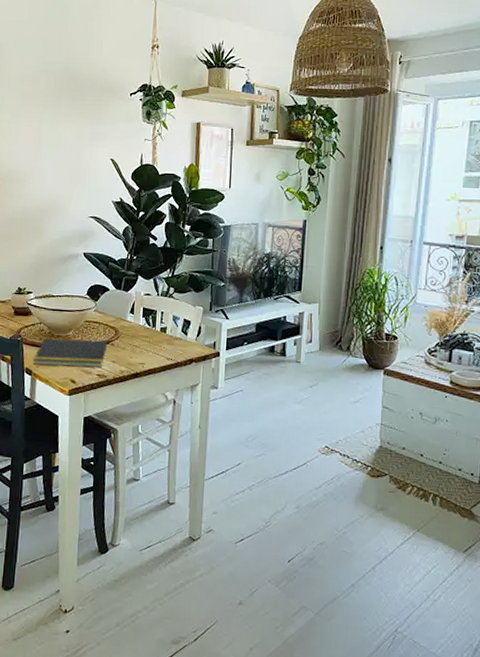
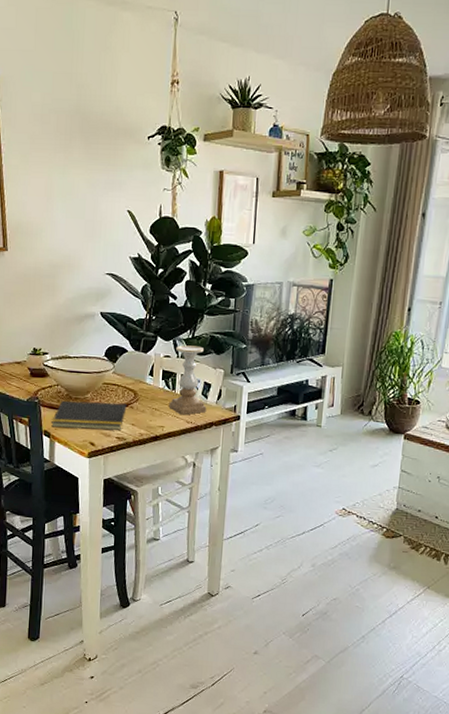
candle holder: none [149,283,187,352] -> present [169,345,207,415]

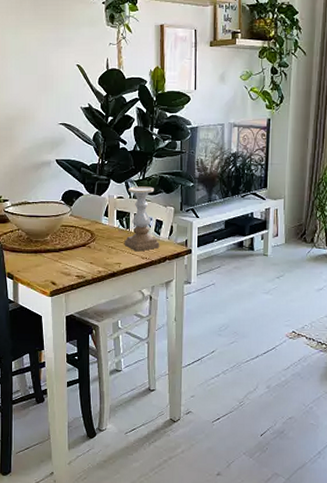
notepad: present [51,400,127,430] -> none [14,243,85,270]

